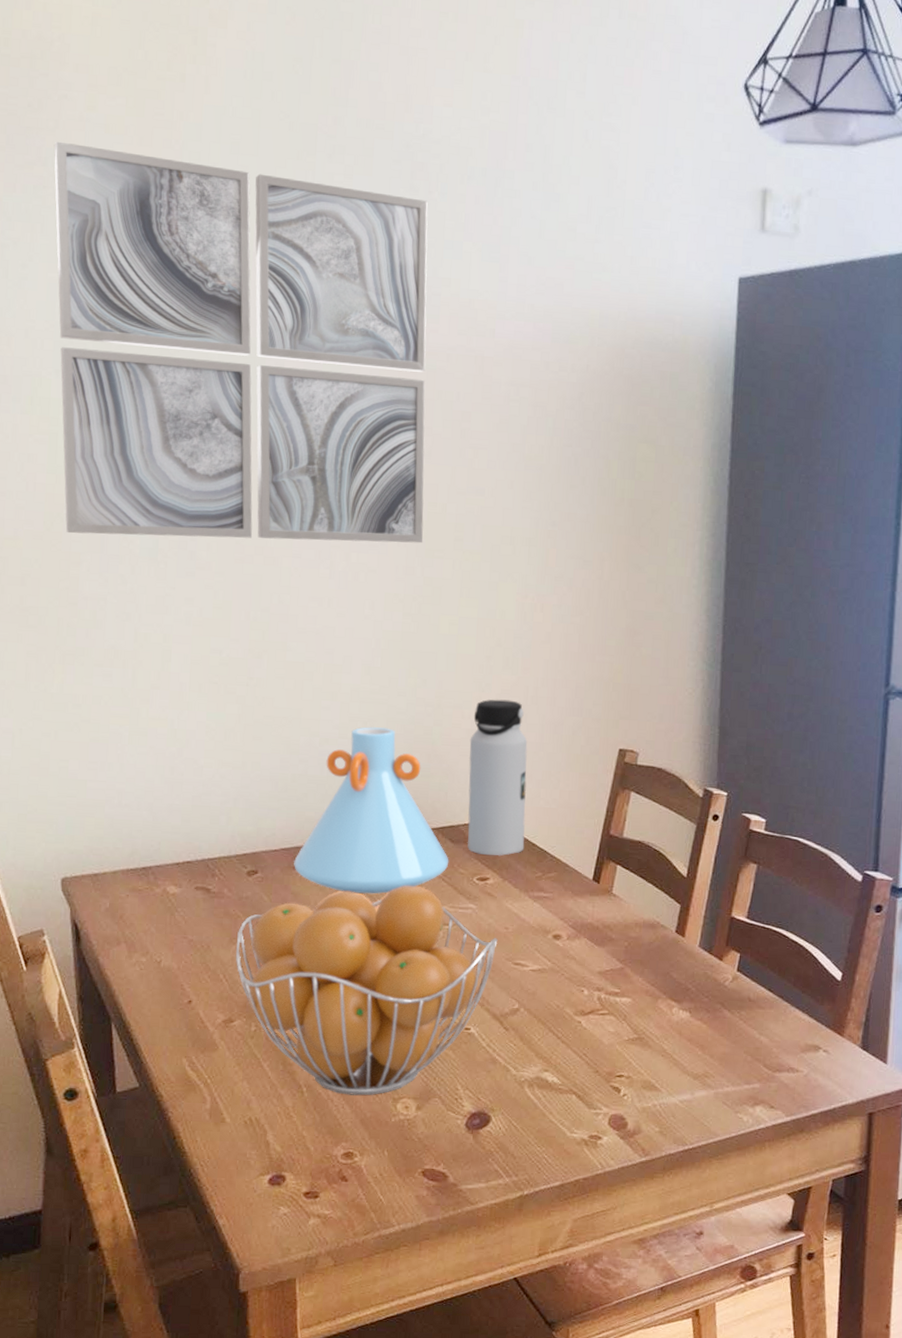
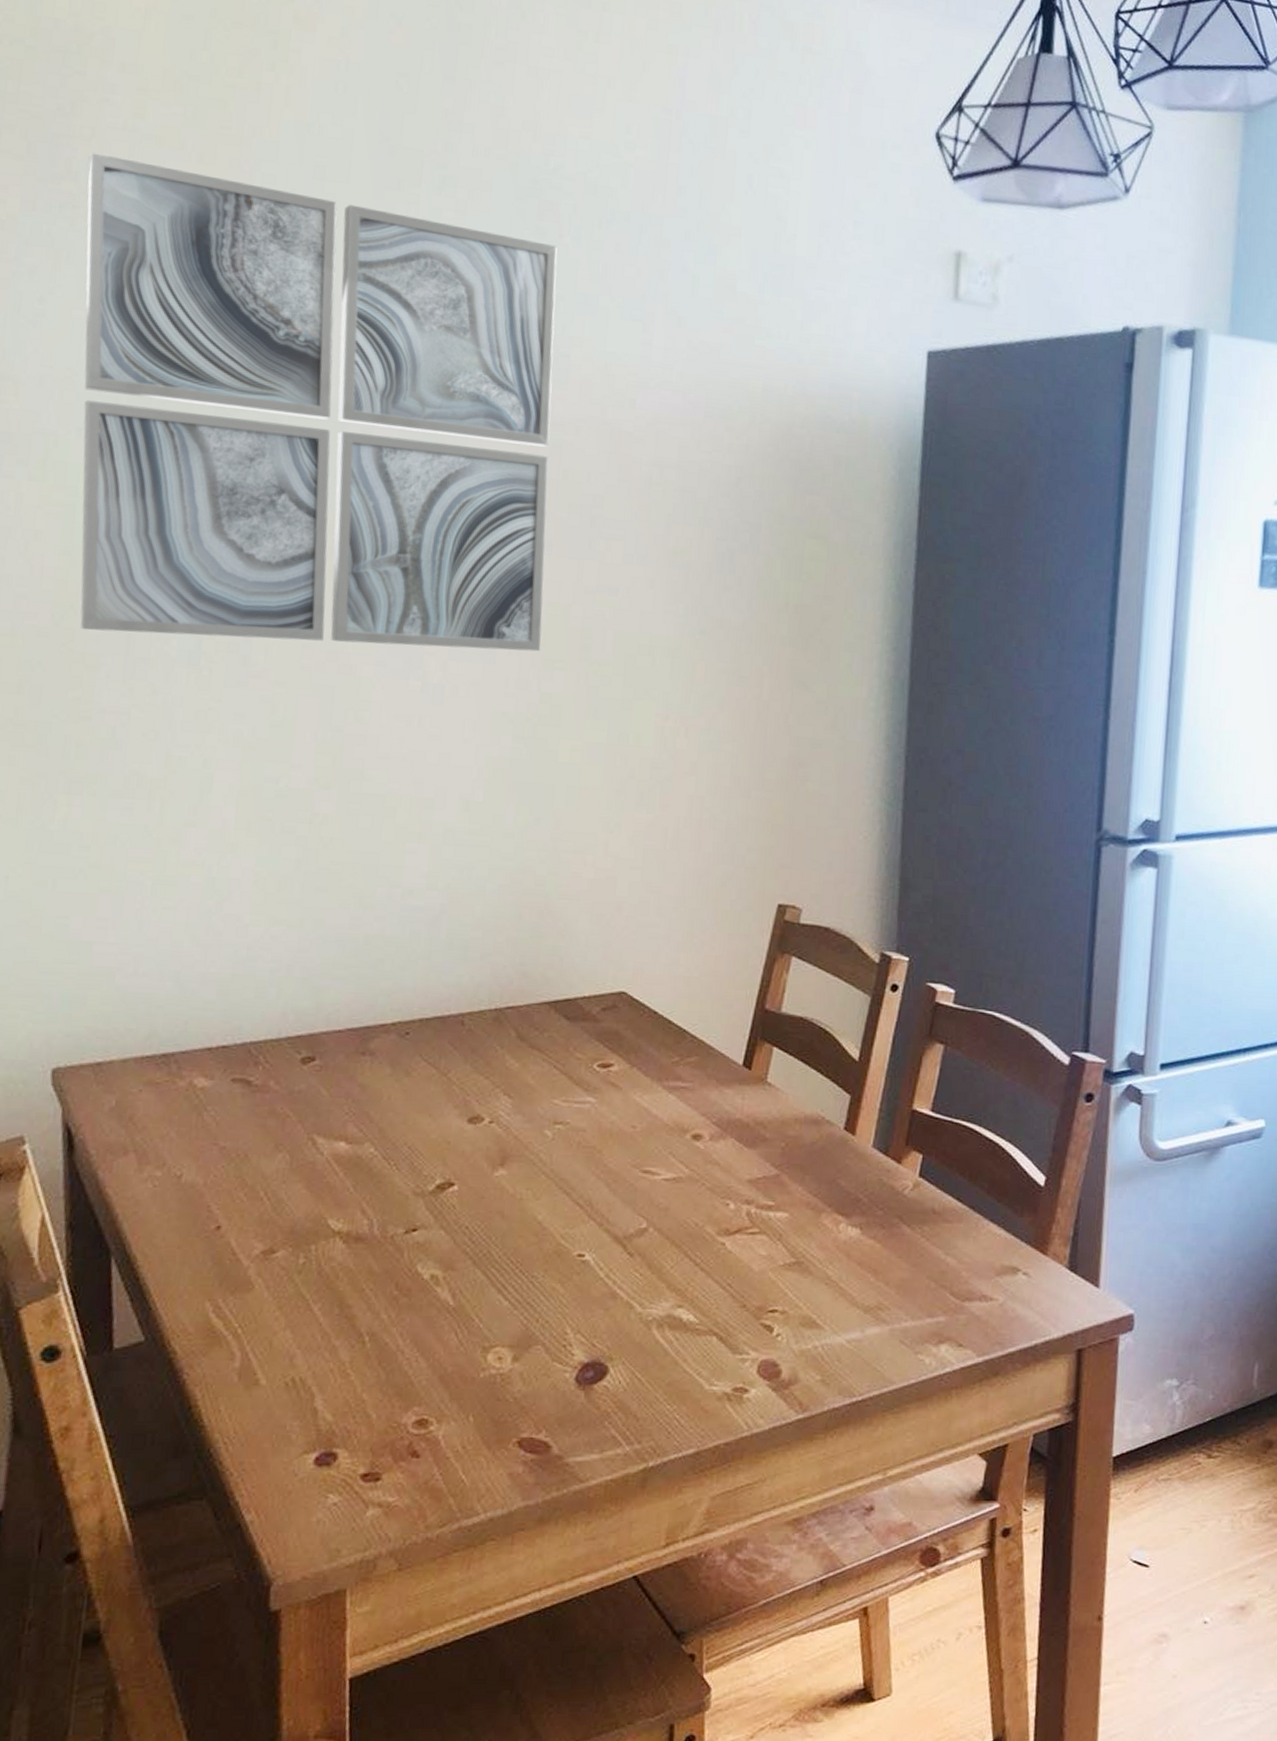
fruit basket: present [235,885,498,1096] -> none [281,1074,622,1345]
vase: present [294,726,449,894] -> none [363,875,563,1086]
water bottle: present [467,699,528,856] -> none [587,842,665,1037]

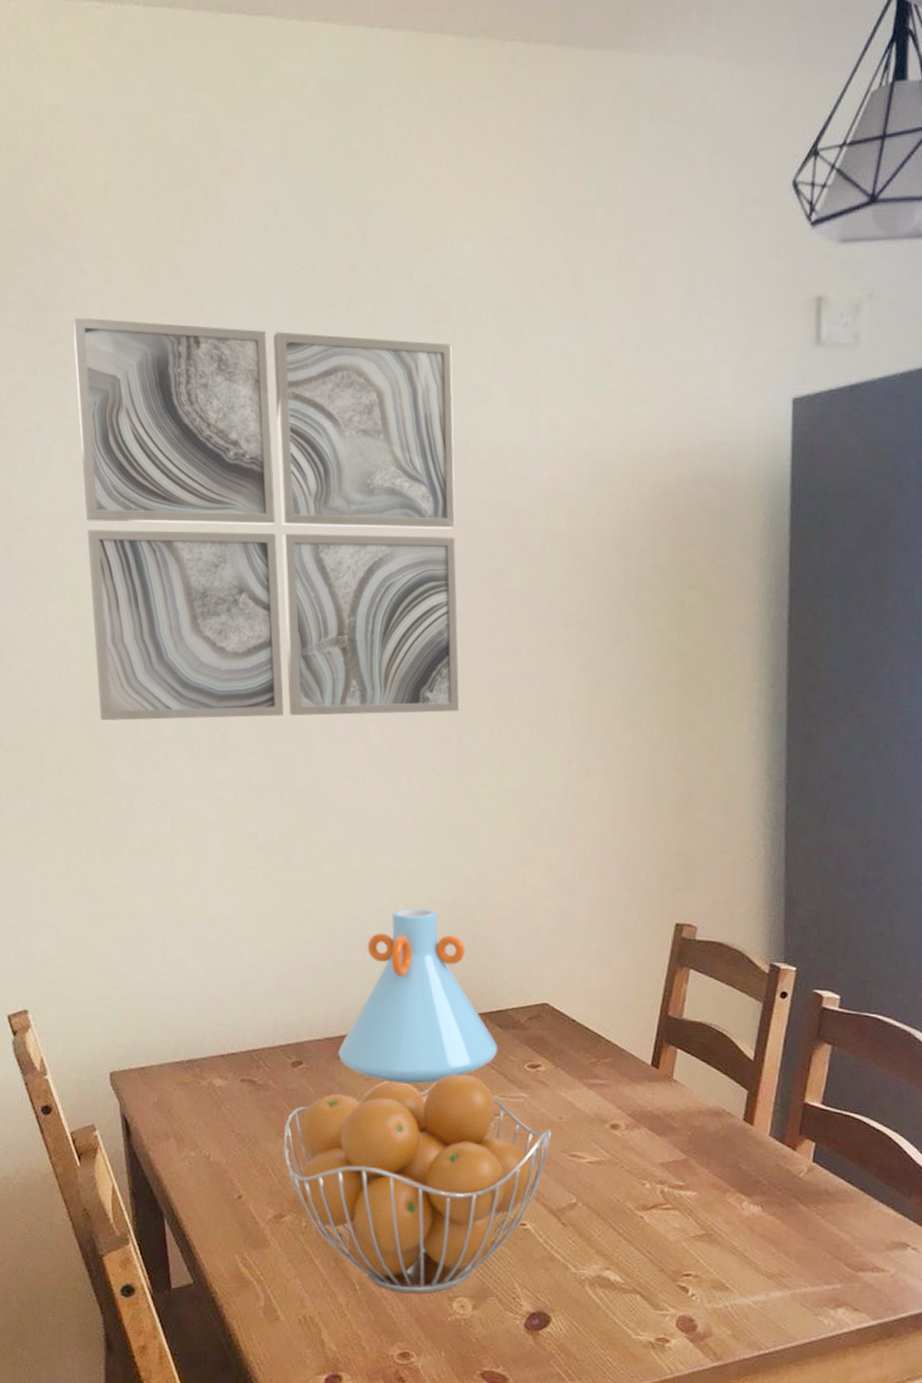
fruit basket: none [281,1074,622,1345] -> present [283,1074,552,1294]
vase: none [363,875,563,1086] -> present [338,907,498,1084]

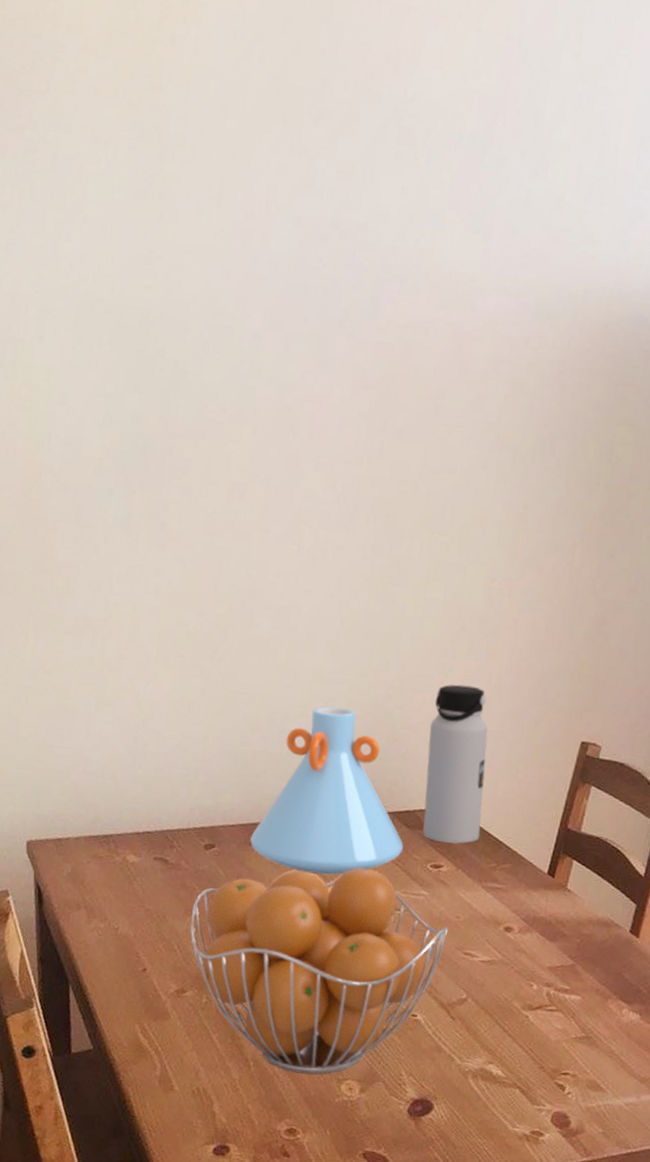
wall art: present [72,317,460,721] -> none [43,104,413,523]
water bottle: none [515,874,578,1042] -> present [423,684,488,844]

